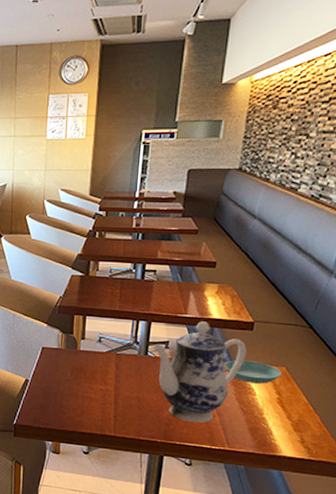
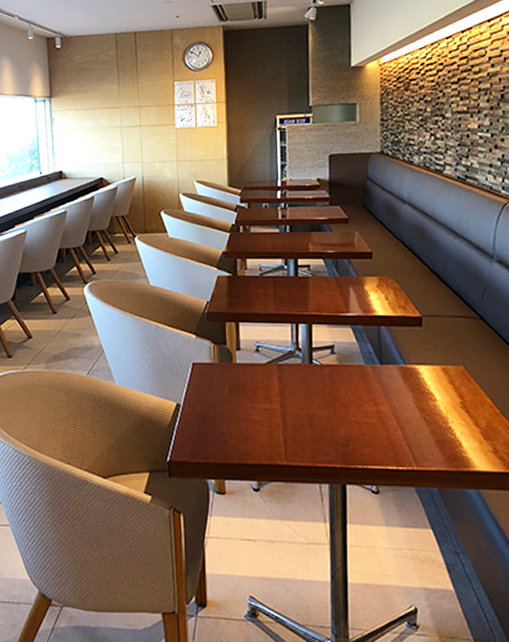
teapot: present [153,321,247,423] -> none [317,320,419,440]
saucer: present [223,360,282,384] -> none [397,362,461,387]

